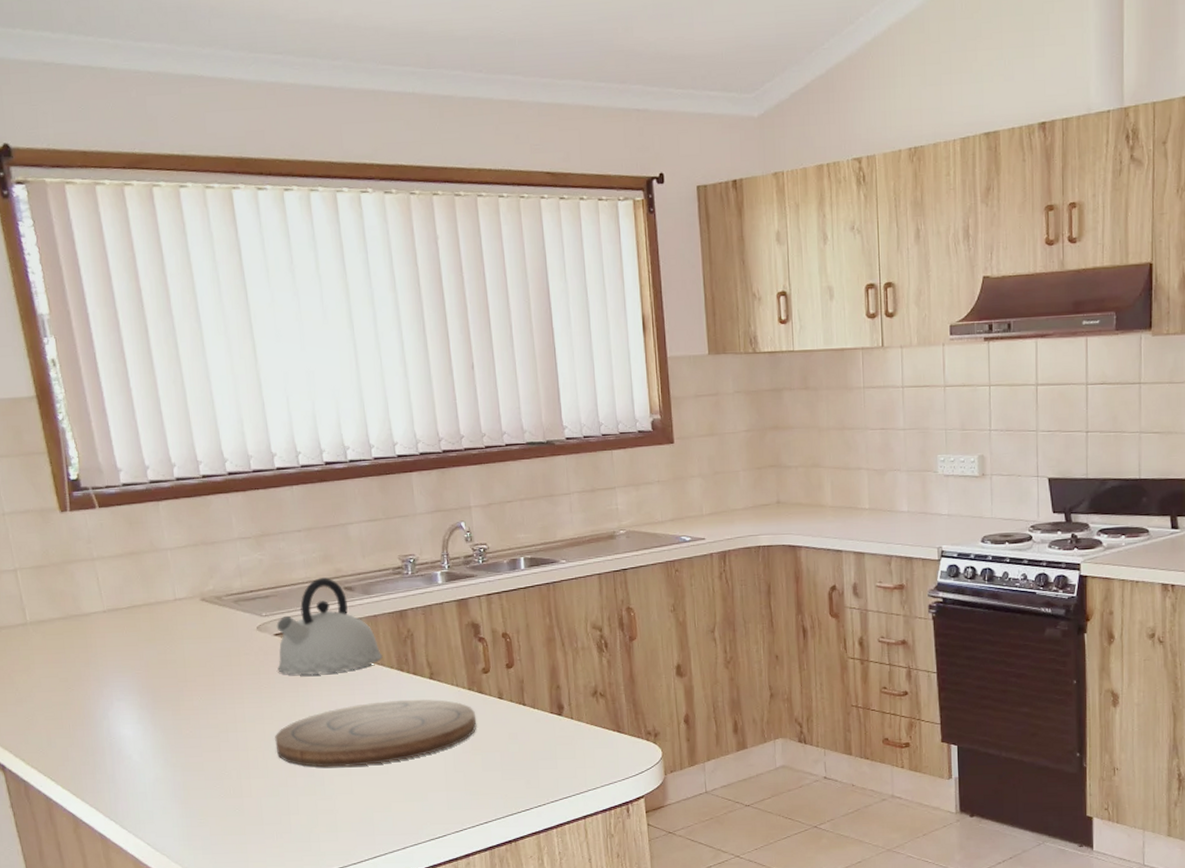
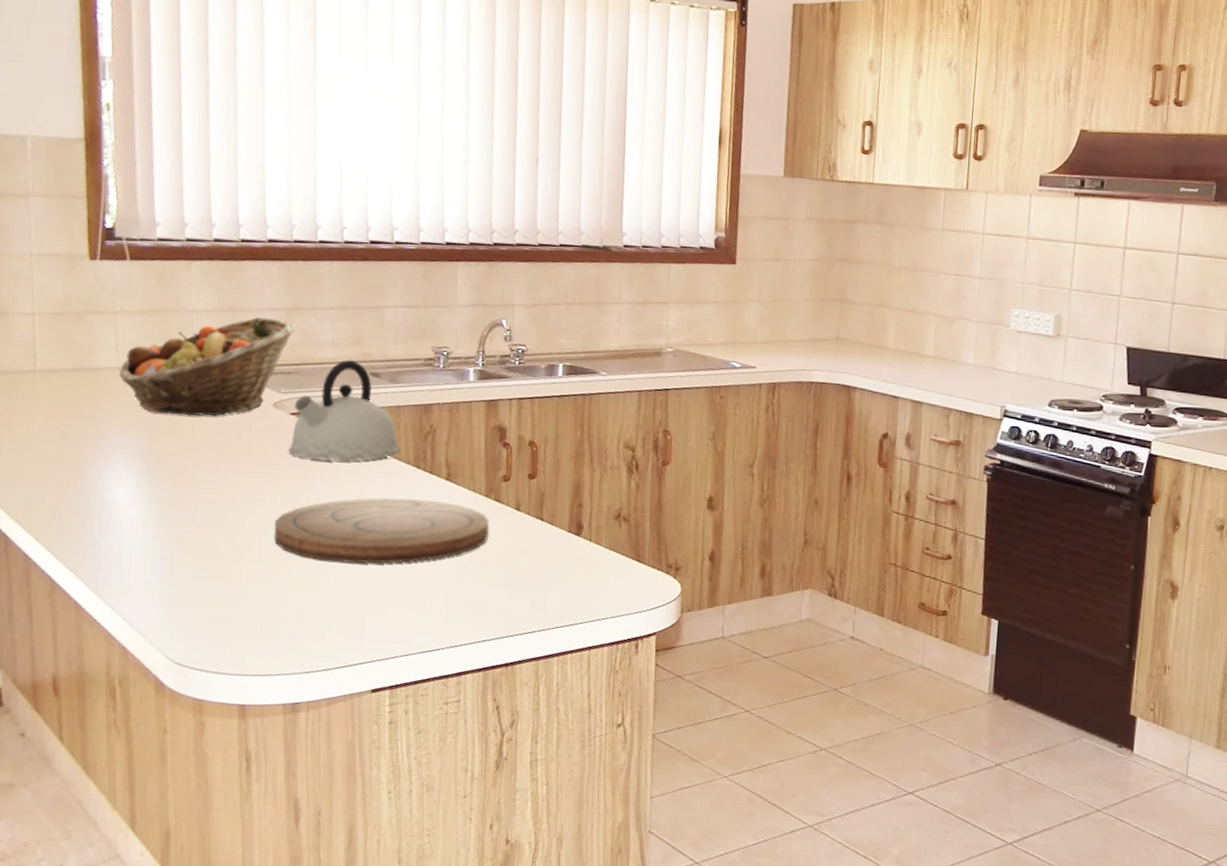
fruit basket: none [105,546,268,650] -> present [118,317,297,417]

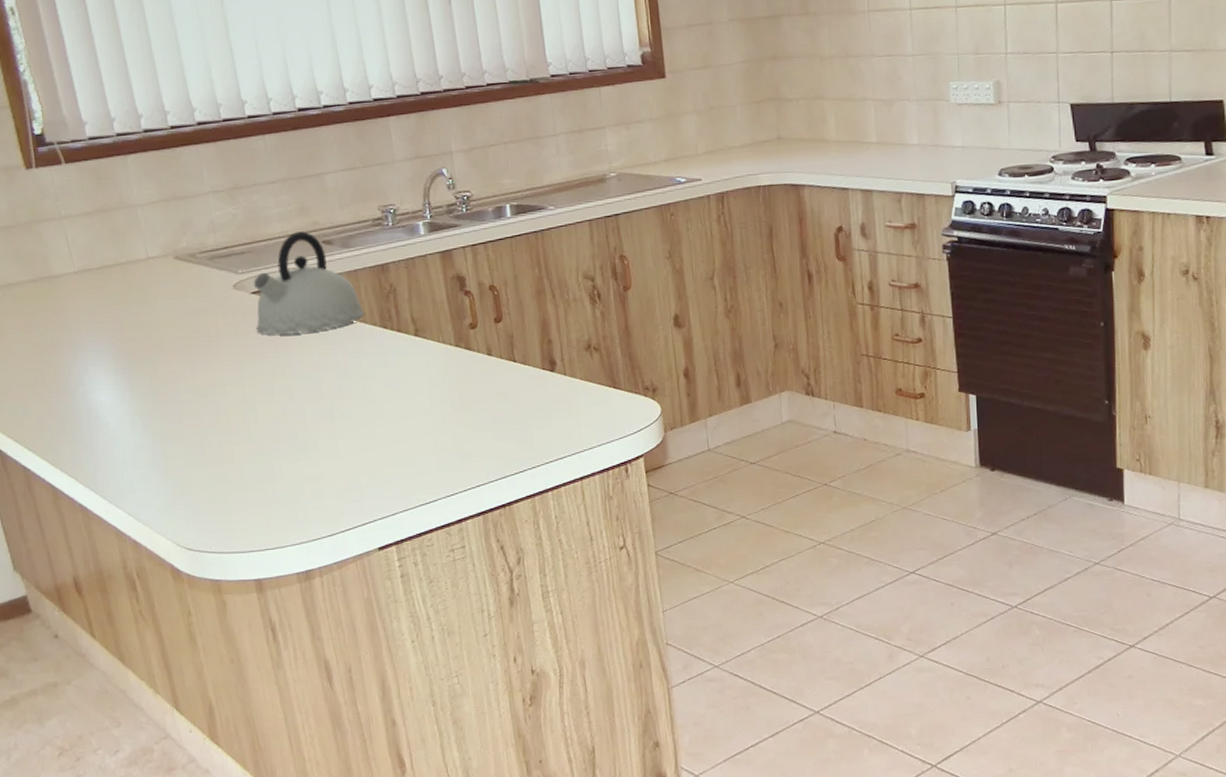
fruit basket: present [118,317,297,417] -> none [76,200,242,312]
cutting board: present [274,497,489,564] -> none [256,357,466,431]

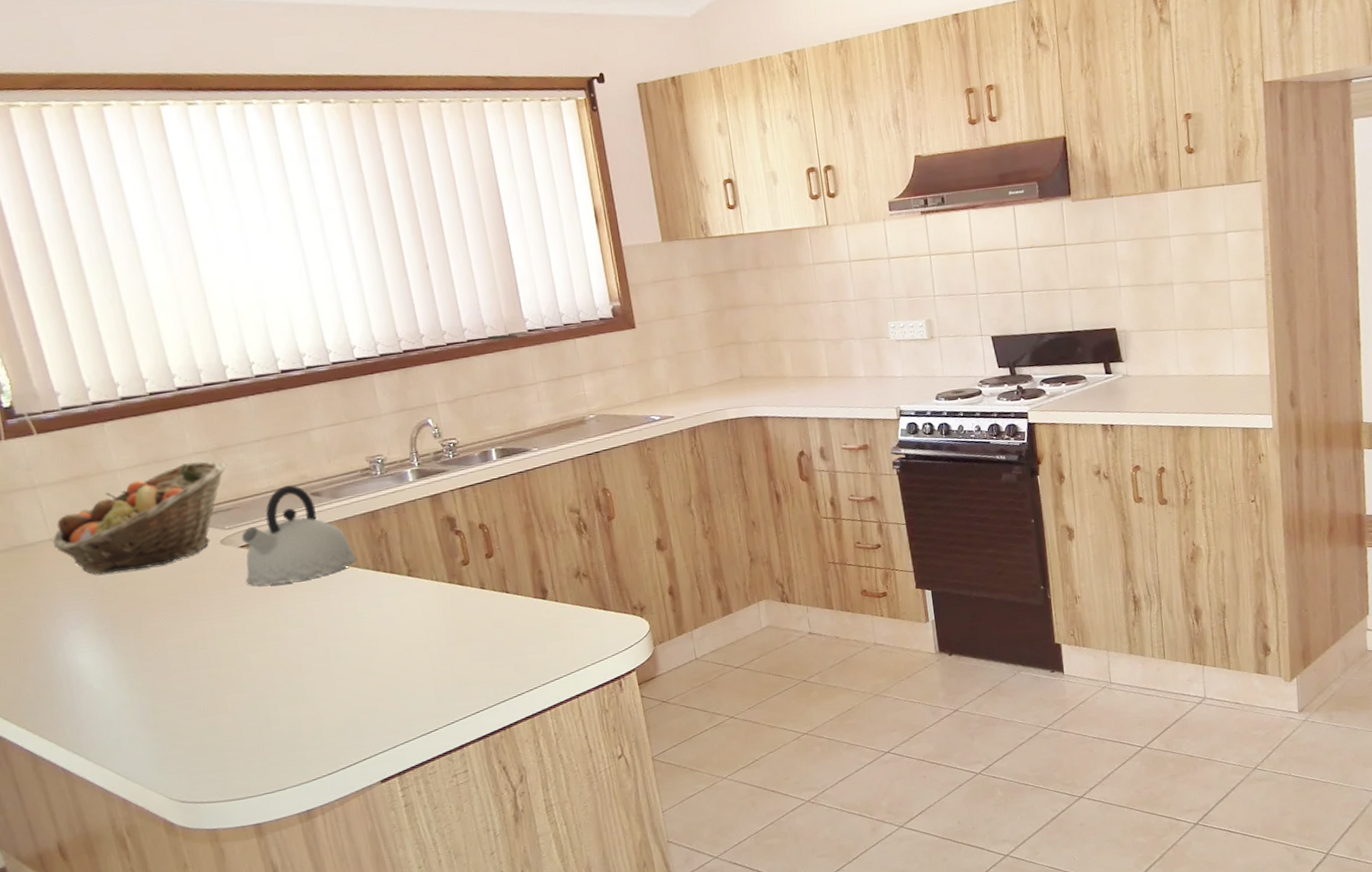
fruit basket: none [76,200,242,312] -> present [52,461,227,575]

